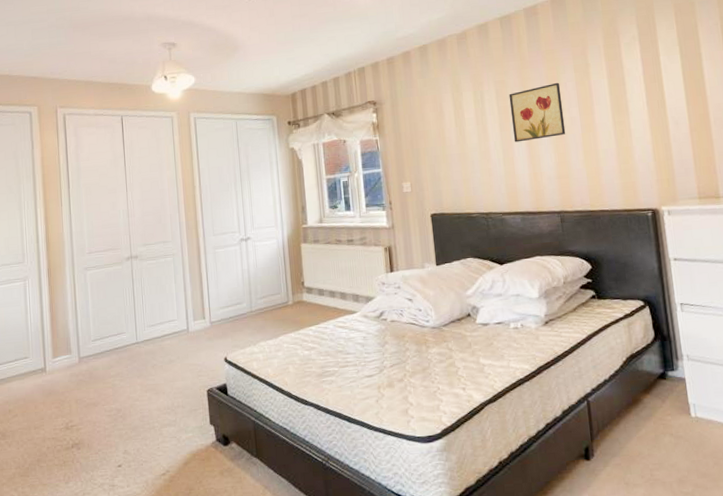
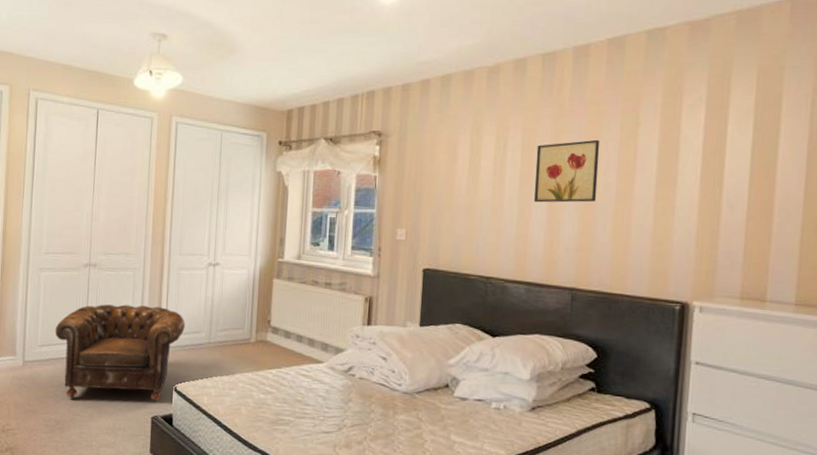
armchair: none [106,285,227,386] -> present [55,304,185,402]

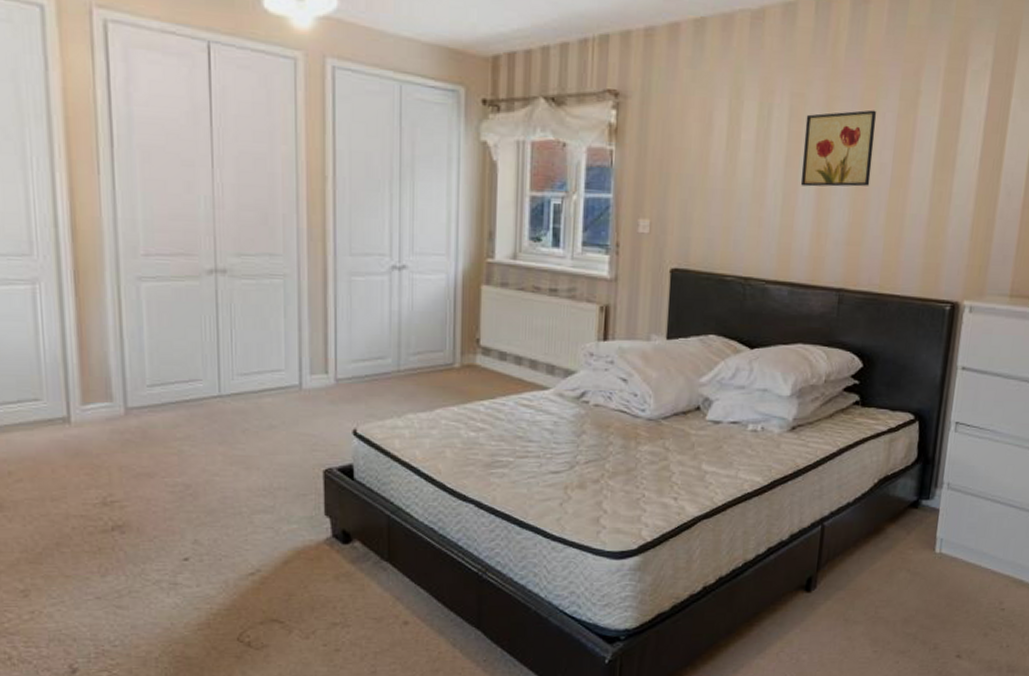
armchair: present [55,304,185,402] -> none [170,324,363,455]

